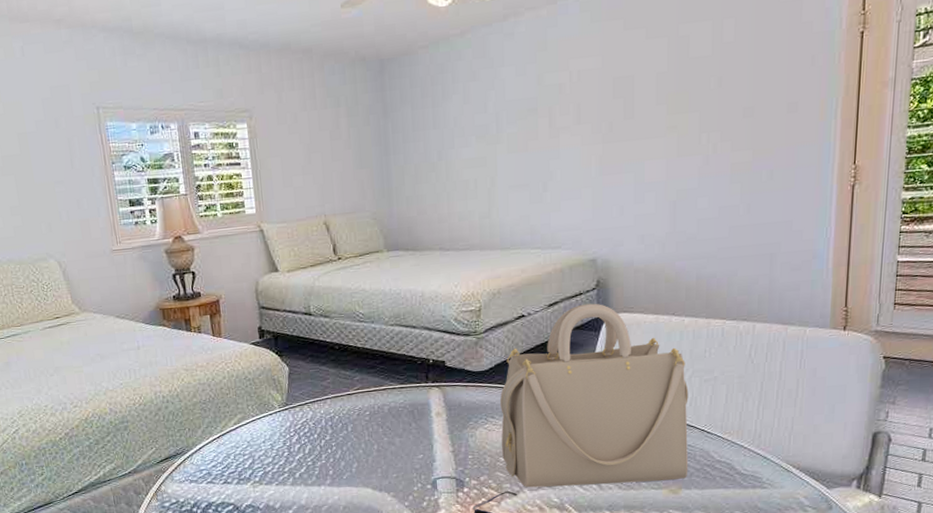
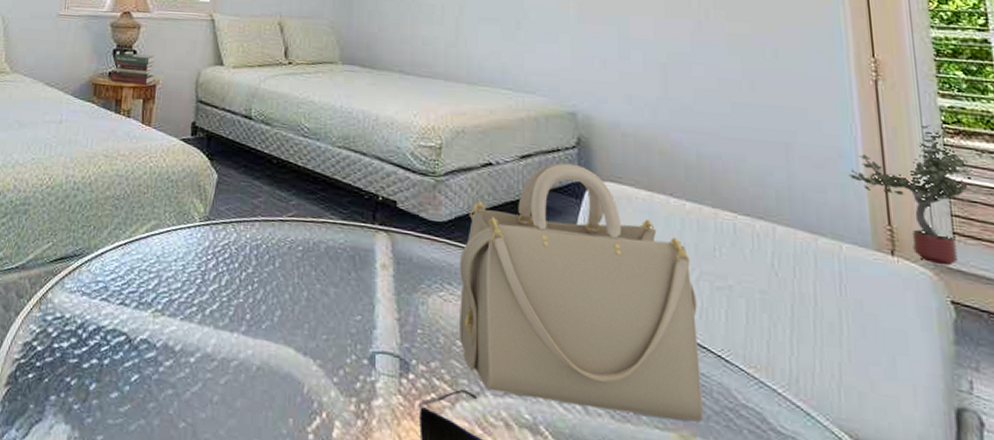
books: none [175,273,217,304] -> present [110,52,155,85]
potted tree: none [819,217,919,331] -> present [849,125,972,266]

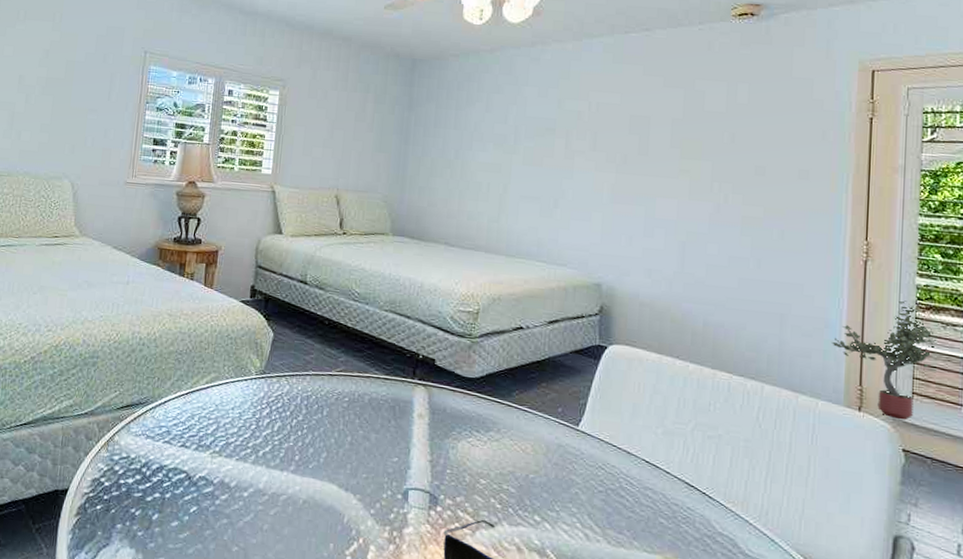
books: present [110,52,155,85] -> none [175,219,218,251]
handbag: present [460,162,704,422] -> none [483,327,690,547]

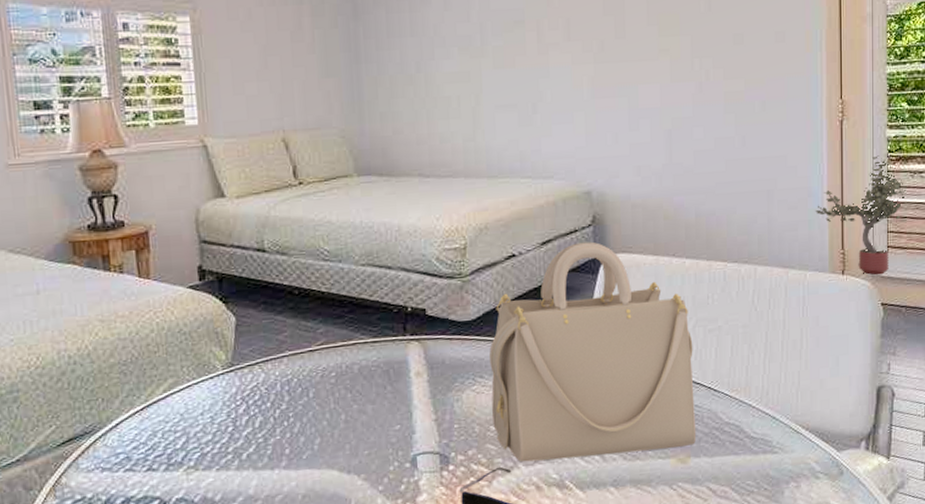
handbag: none [483,327,690,547] -> present [489,241,697,462]

